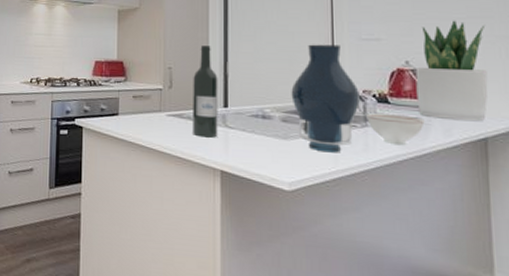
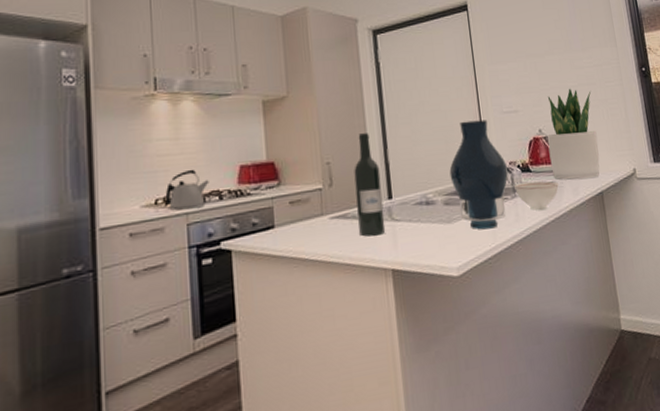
kettle: none [37,59,71,90] -> present [165,169,209,211]

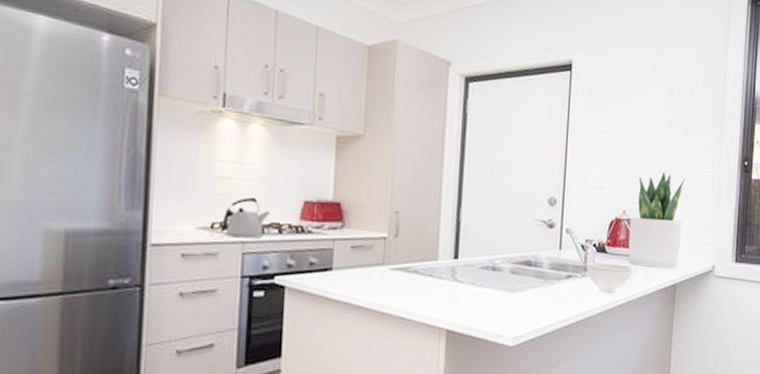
wine bottle: present [354,133,386,237] -> none [418,186,450,294]
vase: present [449,119,509,230] -> none [521,190,584,304]

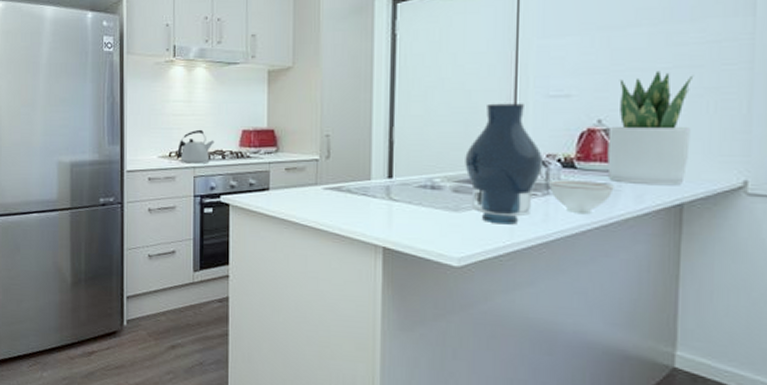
vase: none [521,190,584,304] -> present [465,103,544,225]

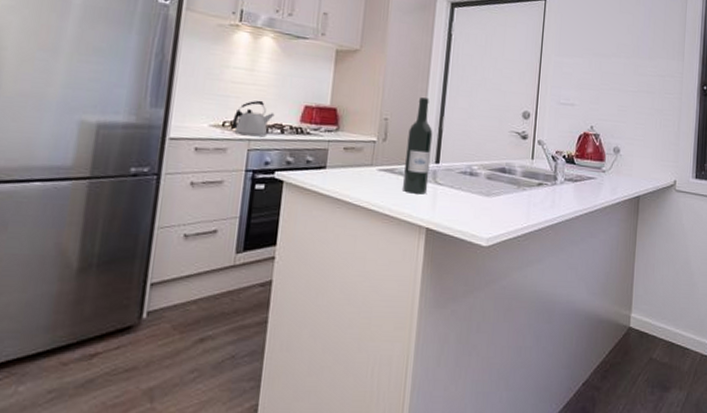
wine bottle: none [351,109,382,212] -> present [402,97,433,195]
vase: present [465,103,544,225] -> none [497,104,554,210]
bowl: present [549,180,614,213] -> none [556,172,599,201]
planter: present [607,70,692,186] -> none [595,92,648,182]

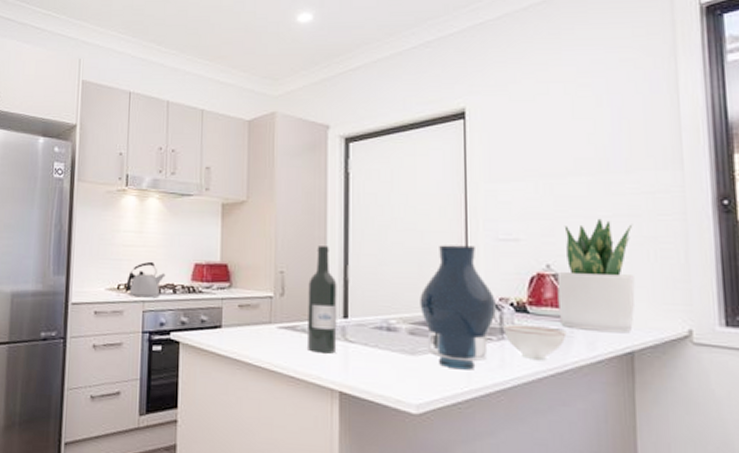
vase: none [497,104,554,210] -> present [420,245,497,370]
bowl: none [556,172,599,201] -> present [503,324,567,360]
planter: none [595,92,648,182] -> present [557,218,635,334]

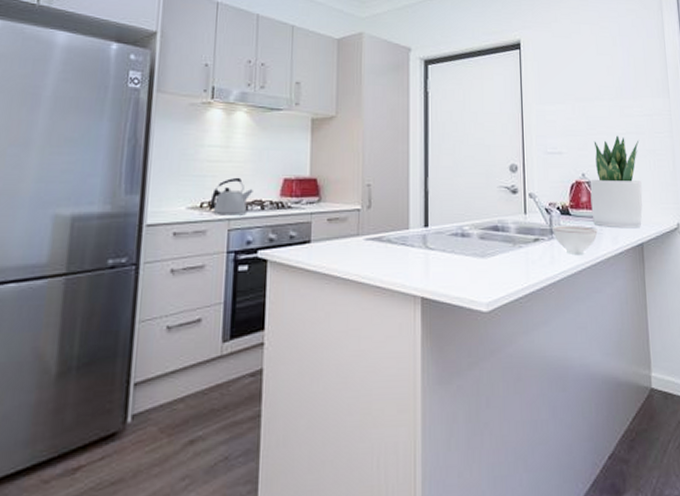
wine bottle: present [306,246,337,354] -> none [391,159,419,262]
vase: present [420,245,497,370] -> none [488,158,548,268]

